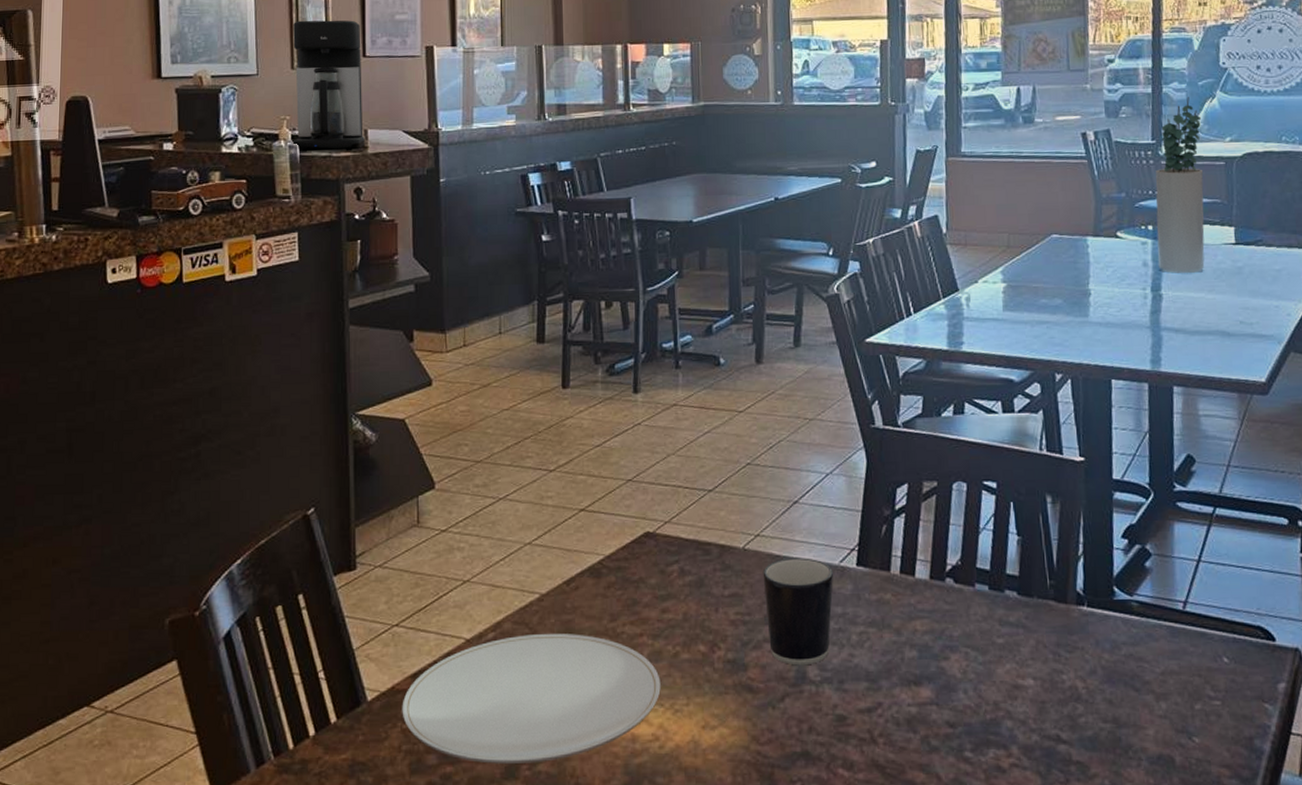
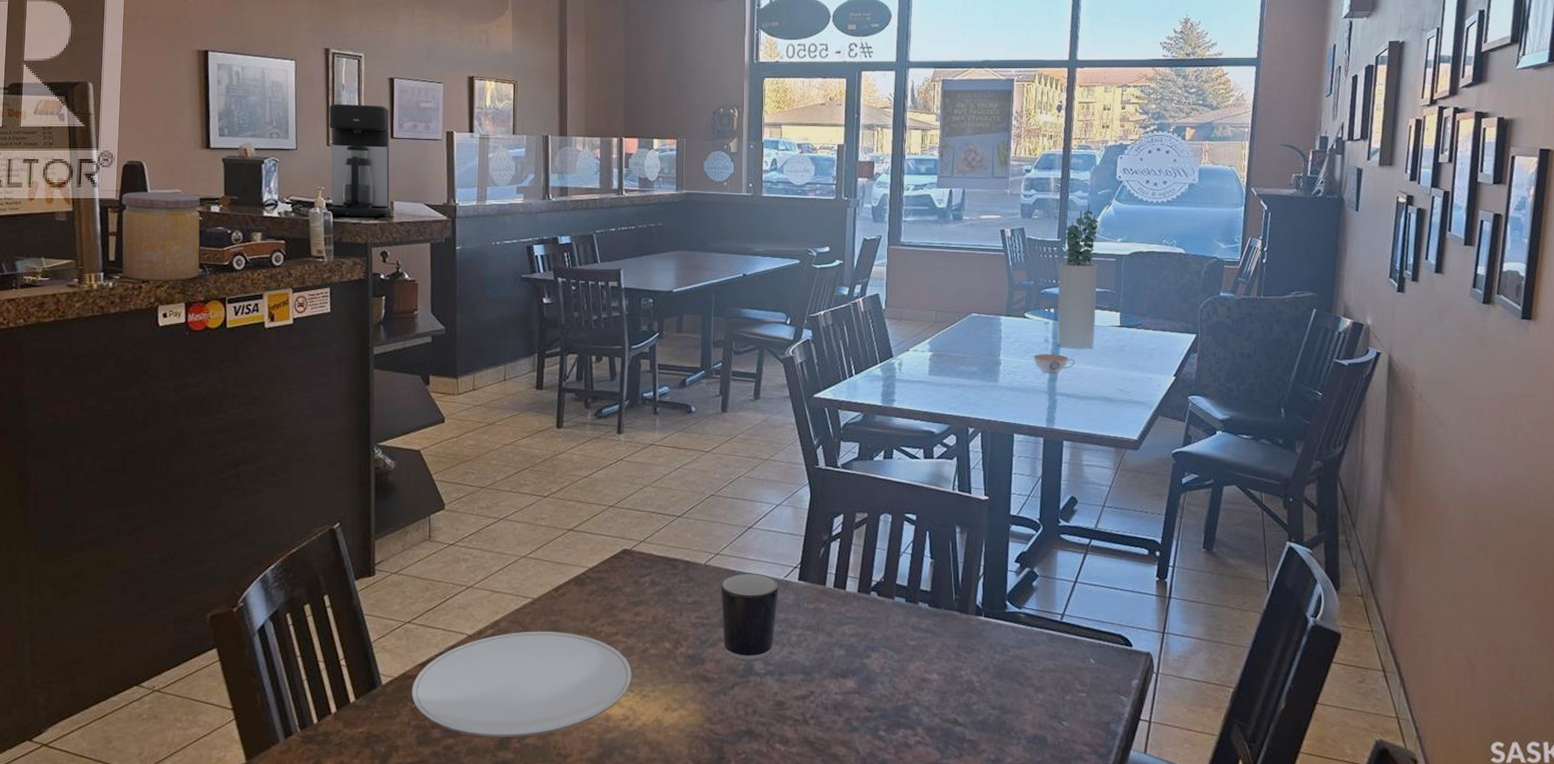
jar: none [65,129,152,233] -> present [122,191,201,282]
teacup: none [1130,280,1183,306] -> present [1033,354,1076,375]

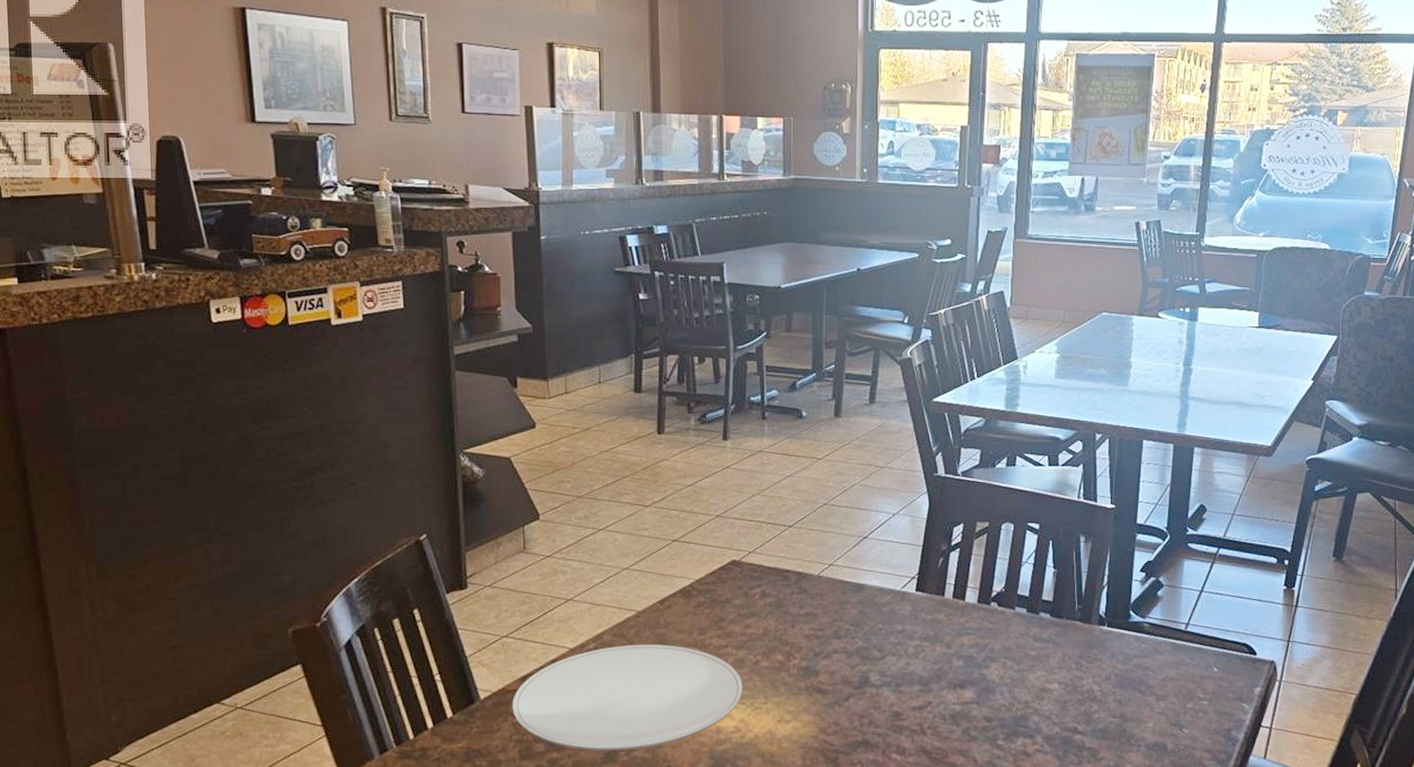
jar: present [122,191,201,282] -> none [158,171,254,274]
coffee maker: present [327,104,391,220] -> none [390,72,466,205]
mug: present [720,573,778,661] -> none [834,584,895,672]
teacup: present [1033,354,1076,375] -> none [1166,356,1210,378]
vase: present [1056,204,1099,350] -> none [1191,194,1241,352]

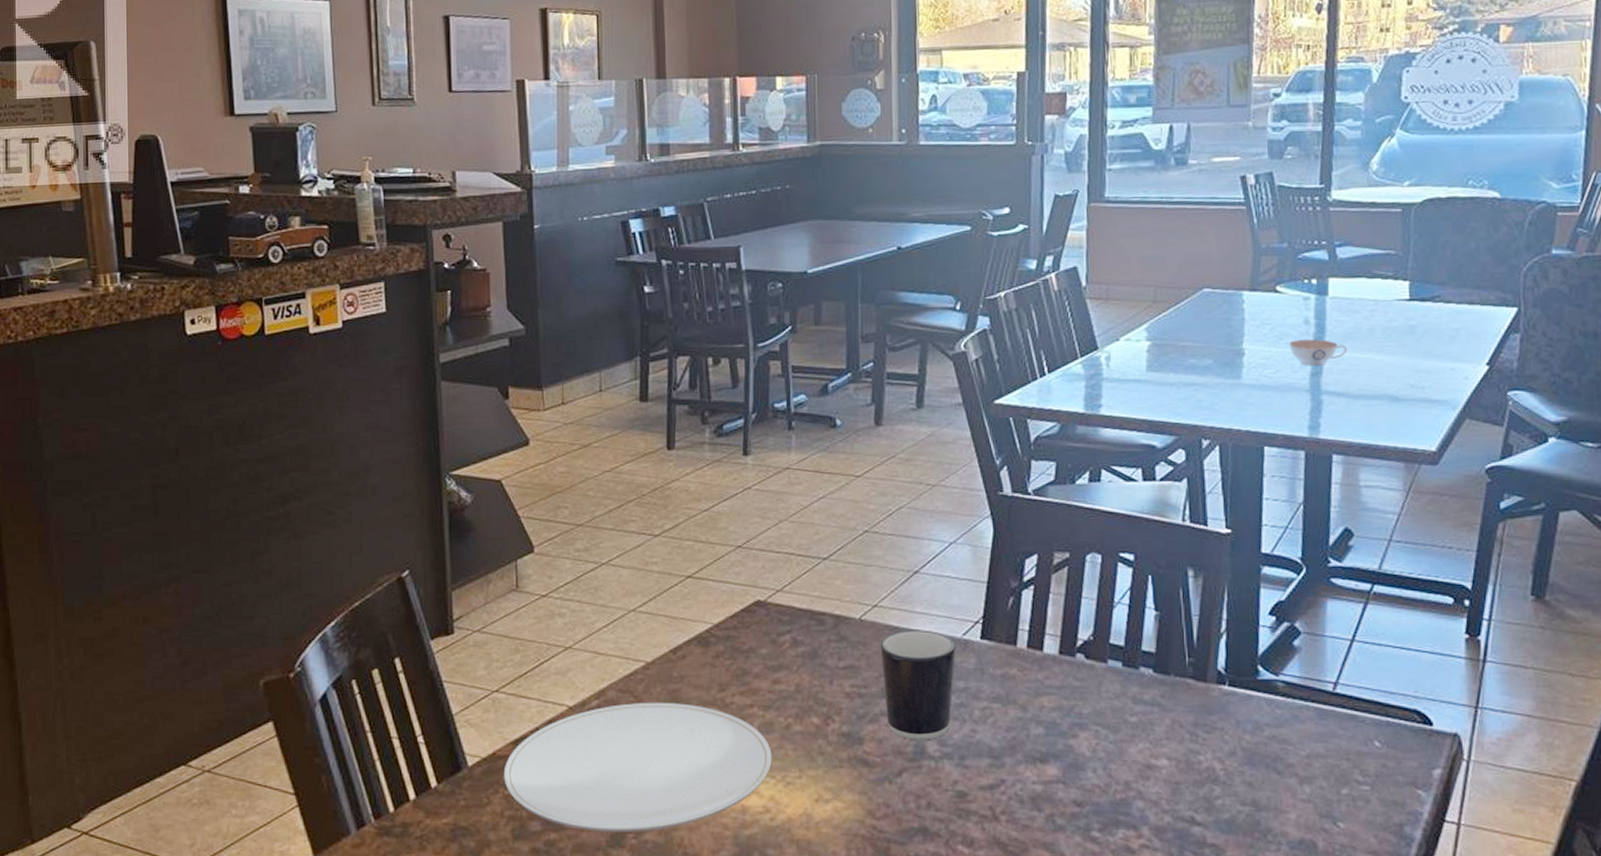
mug: none [834,584,895,672] -> present [880,630,955,740]
teacup: none [1166,356,1210,378] -> present [1289,339,1348,367]

